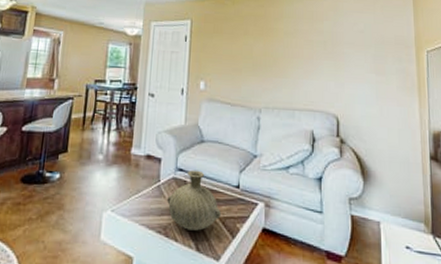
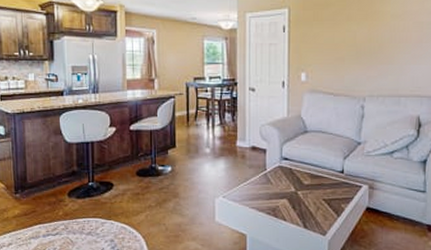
vase: present [167,170,221,231] -> none [274,158,326,211]

